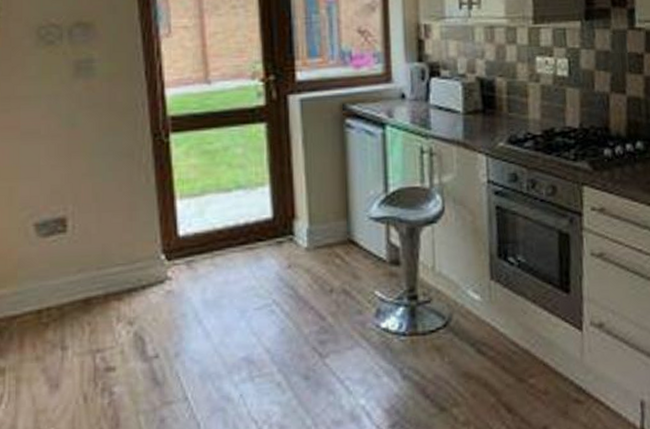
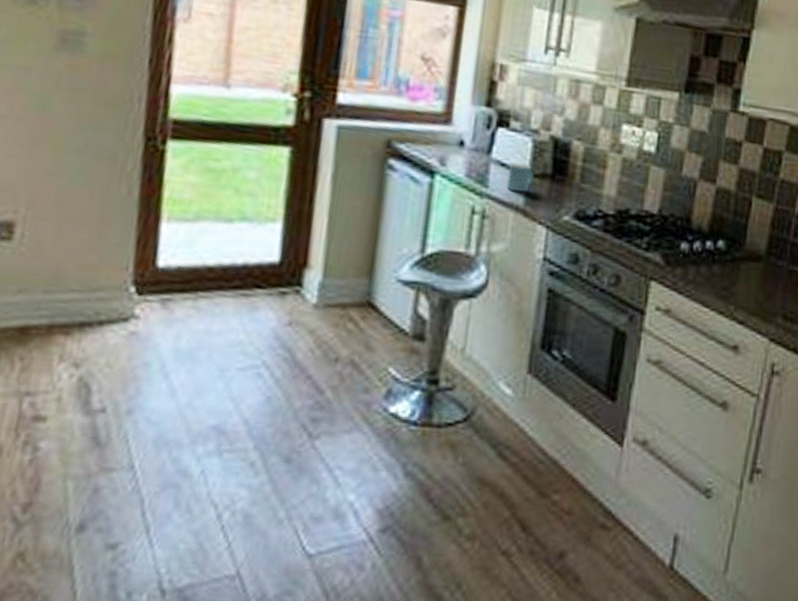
mug: none [445,105,468,129] -> present [506,163,534,193]

